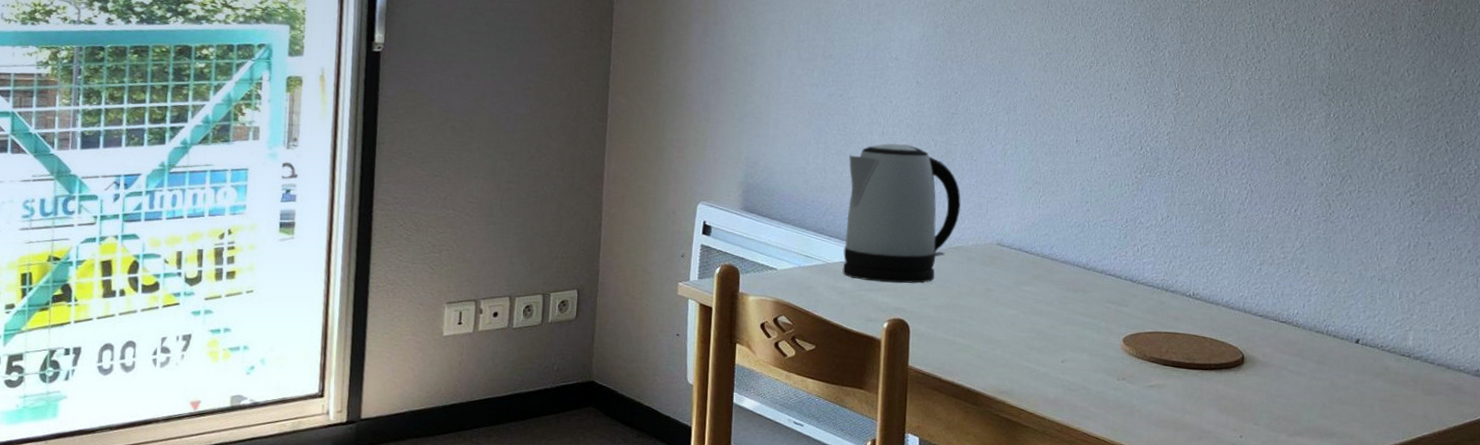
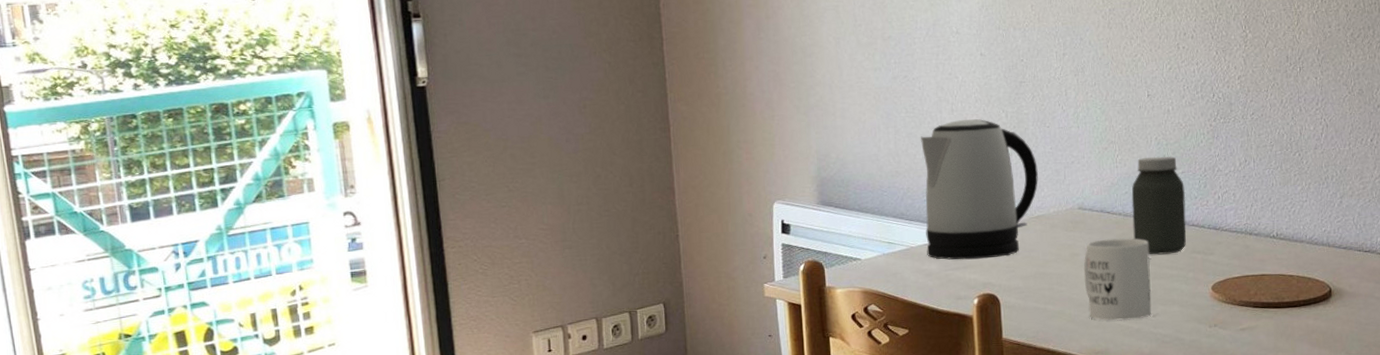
mug: none [996,278,1064,364] -> present [1083,238,1152,321]
jar: none [1049,201,1105,301] -> present [1131,156,1187,255]

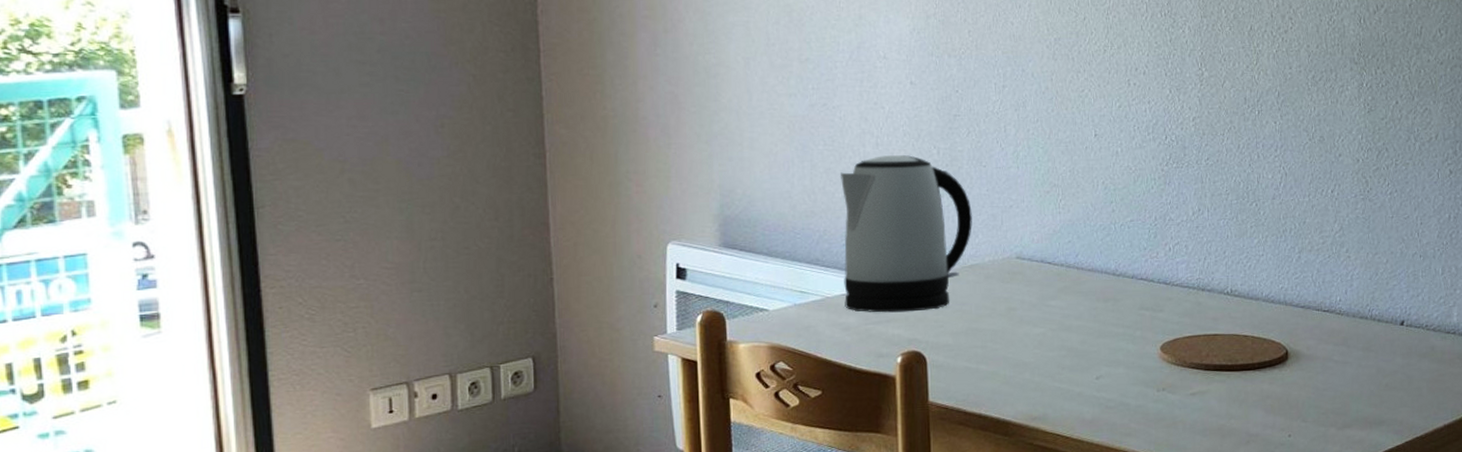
mug: present [1083,238,1152,321] -> none [1021,292,1095,384]
jar: present [1131,156,1187,255] -> none [1075,202,1134,311]

